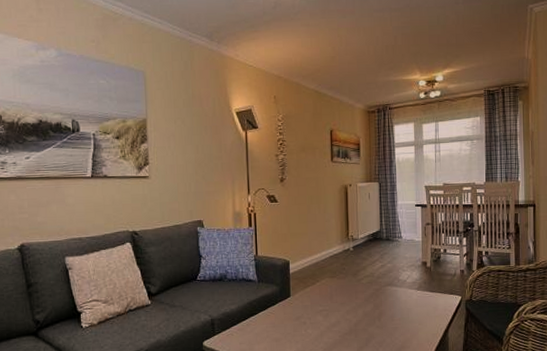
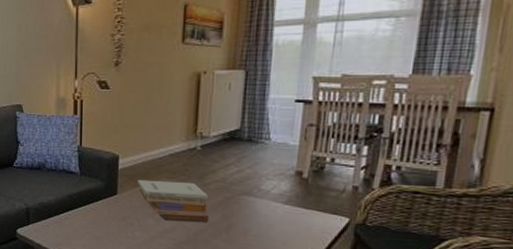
books: none [306,279,365,316] -> present [137,179,209,222]

